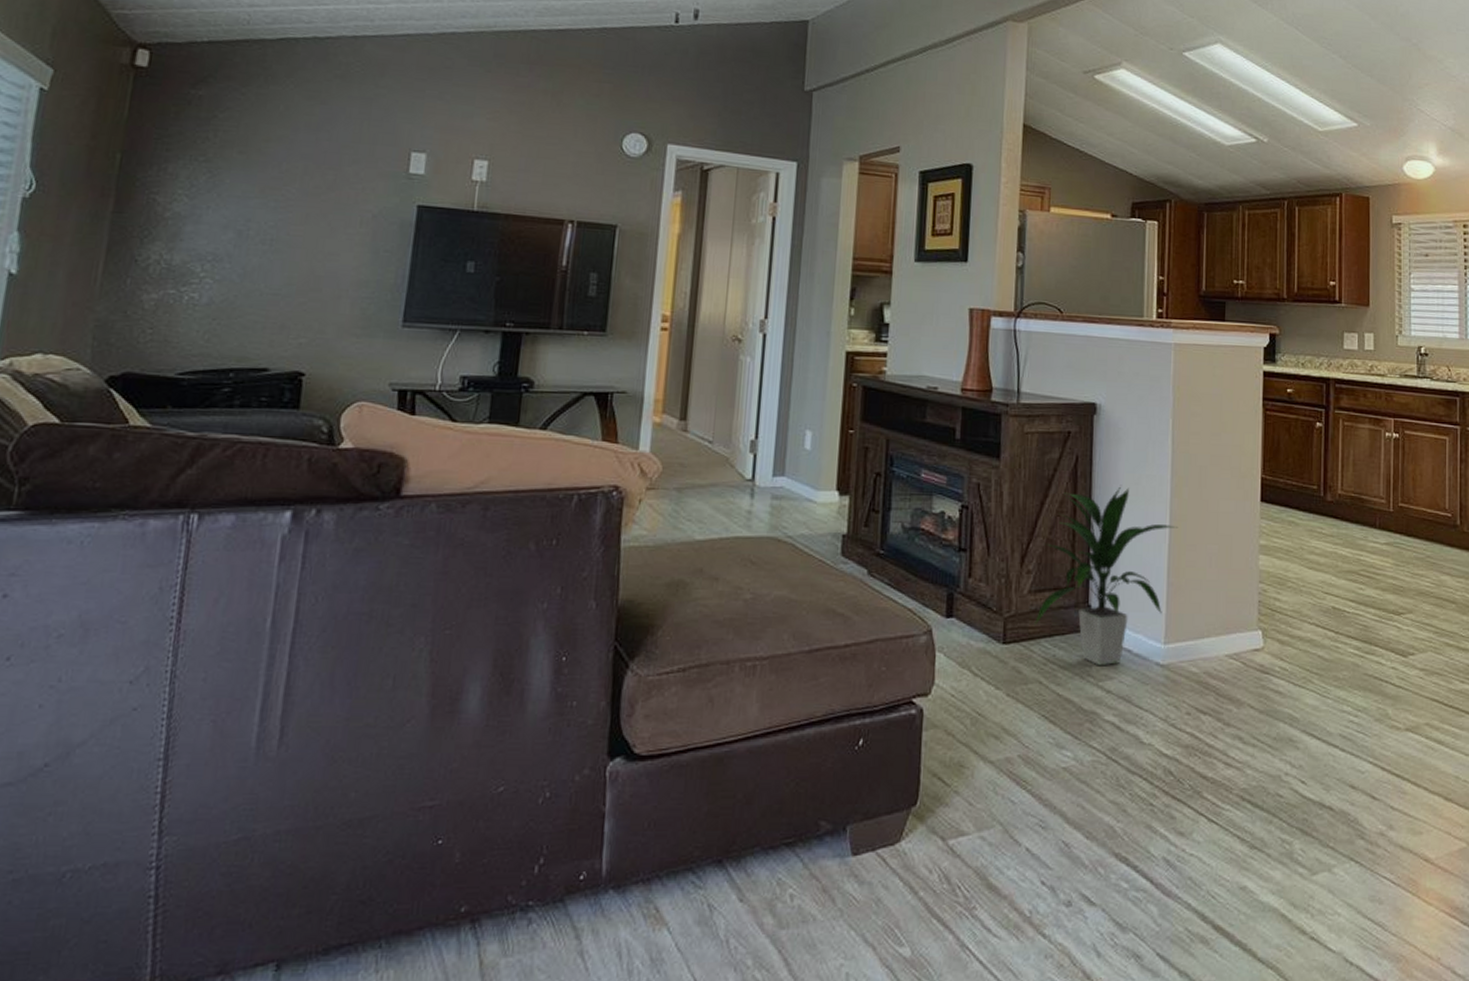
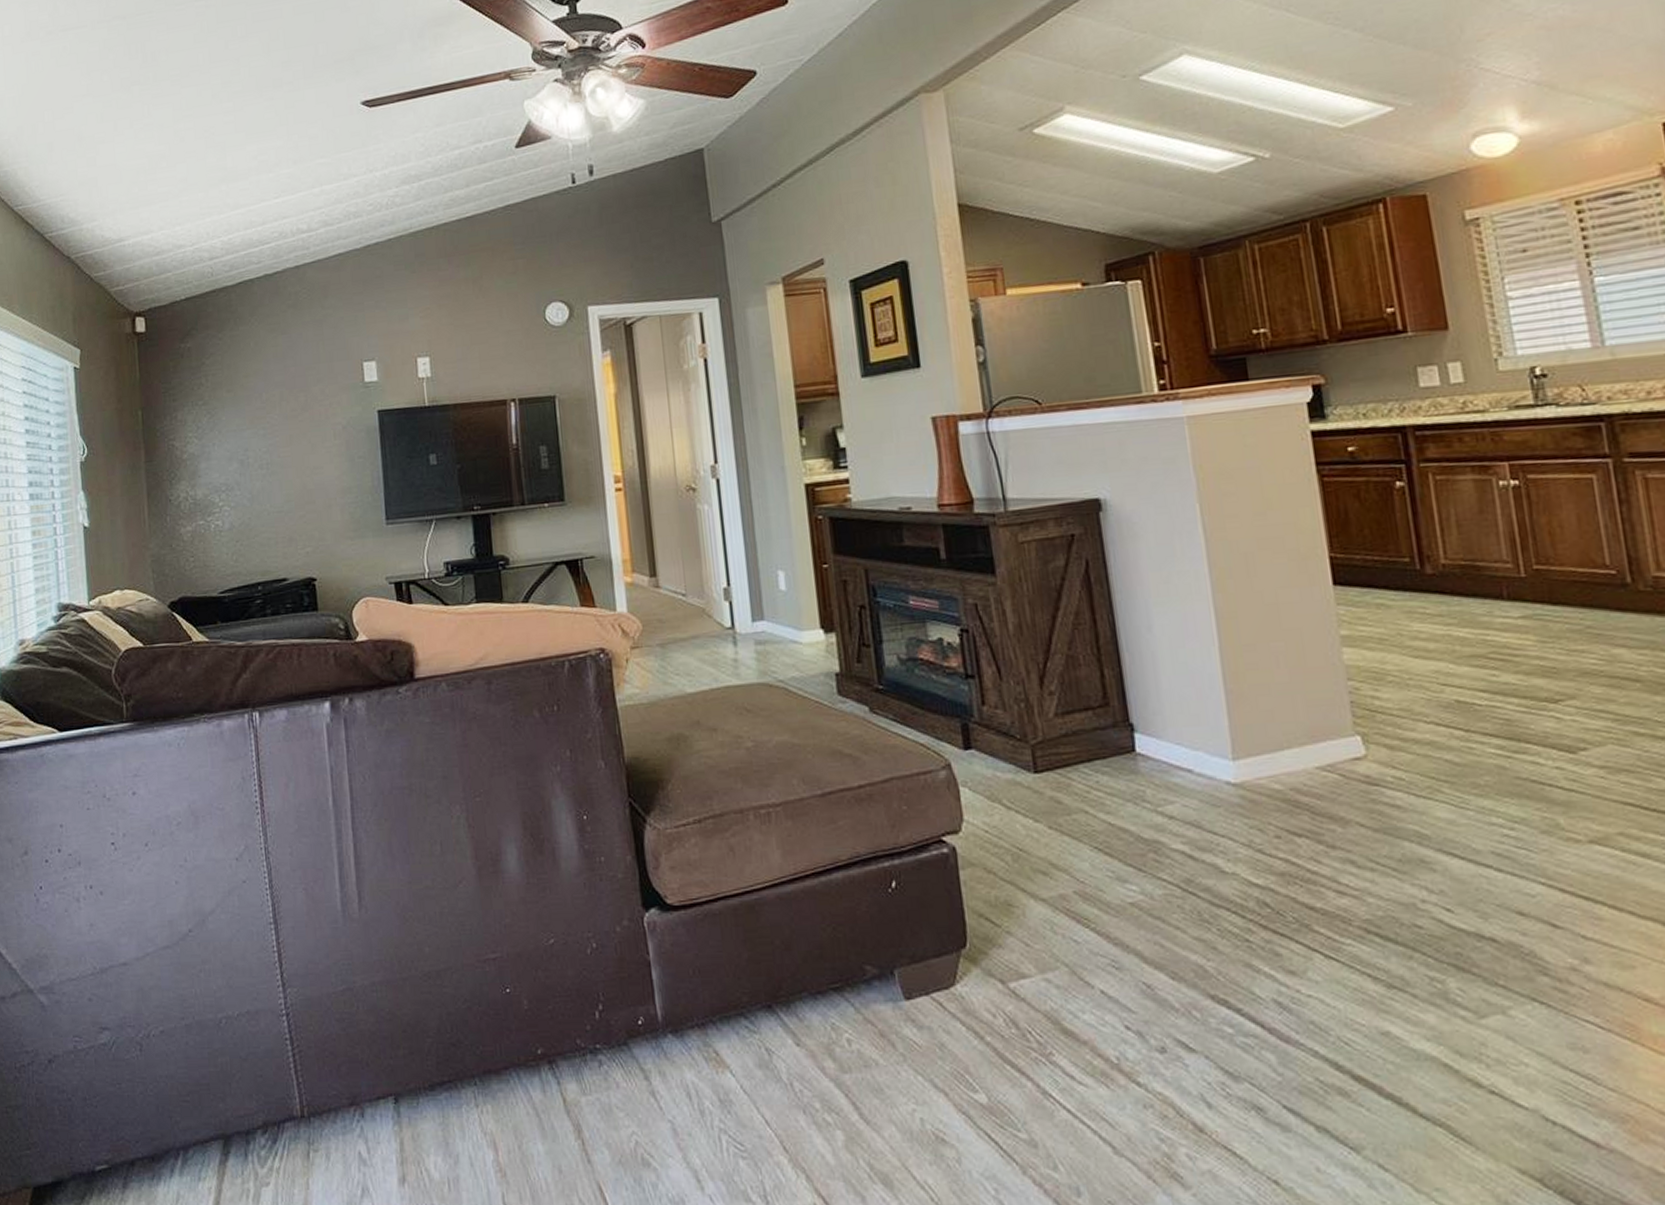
indoor plant: present [1035,484,1179,666] -> none [1067,586,1229,790]

